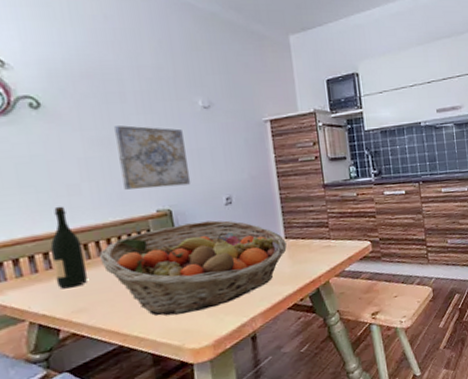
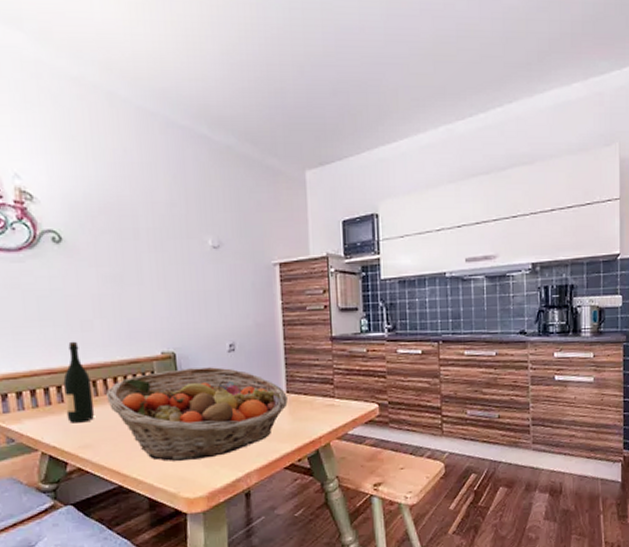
wall art: present [115,125,191,190] -> none [127,263,196,330]

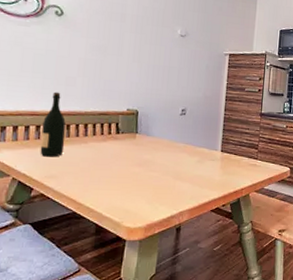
fruit basket: present [106,367,288,462] -> none [76,124,221,197]

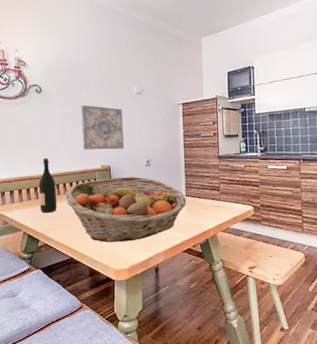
fruit basket: none [76,124,221,197] -> present [65,177,186,242]
wall art: none [107,38,161,93] -> present [81,105,125,150]

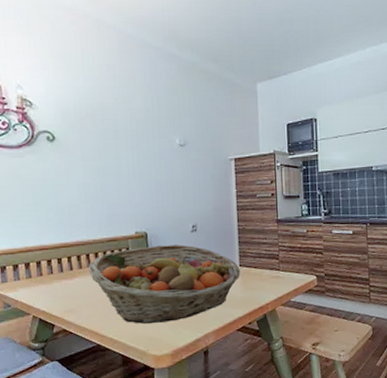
wine bottle: present [39,157,58,213] -> none [53,222,79,292]
wall art: present [81,105,125,150] -> none [108,158,165,213]

